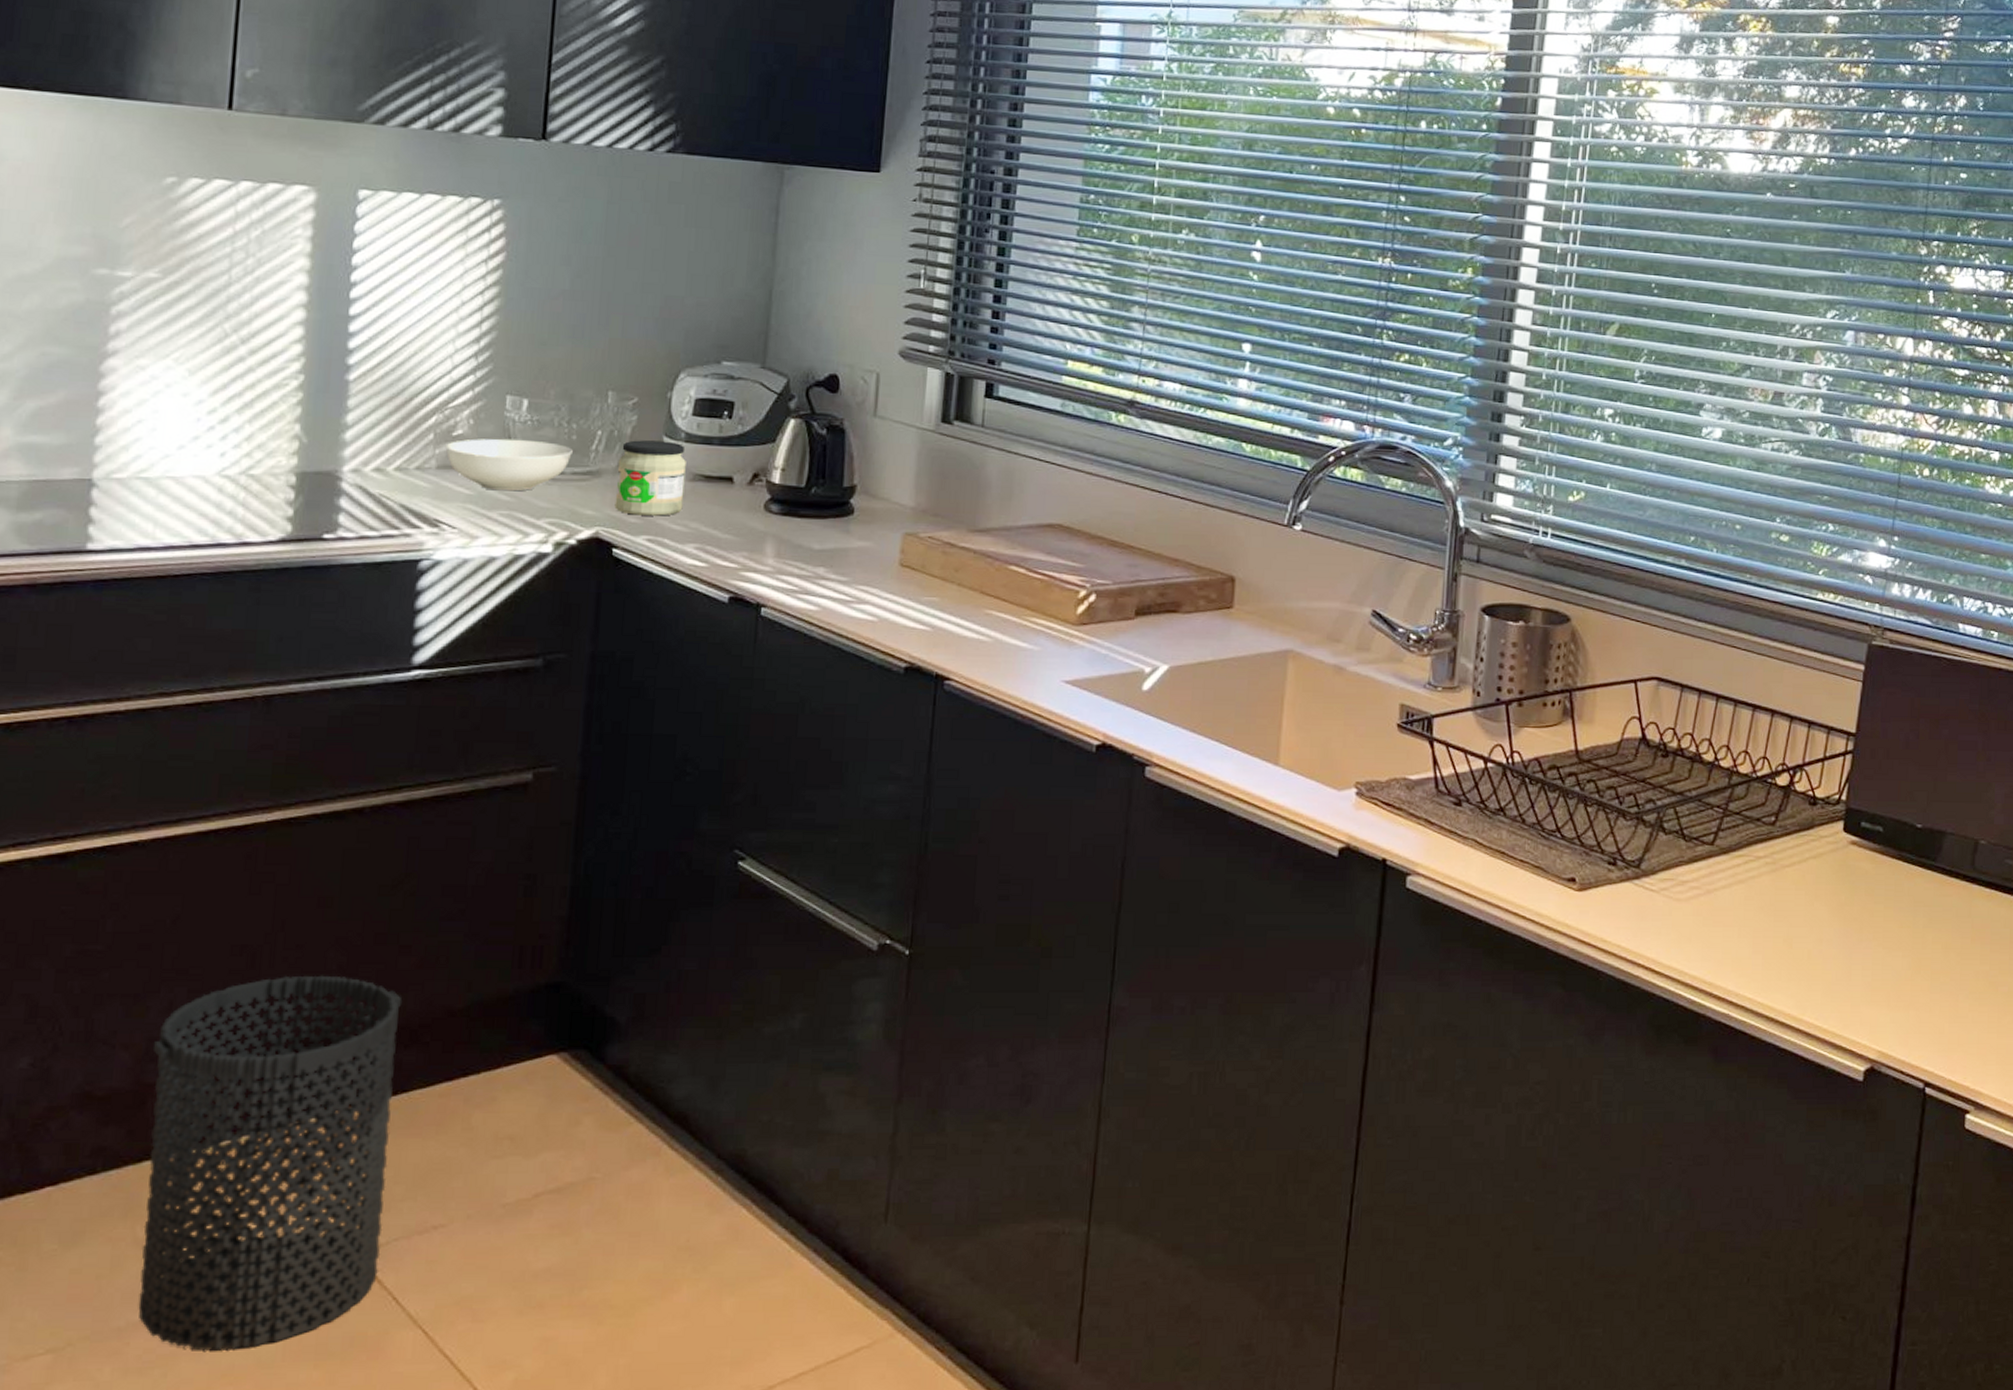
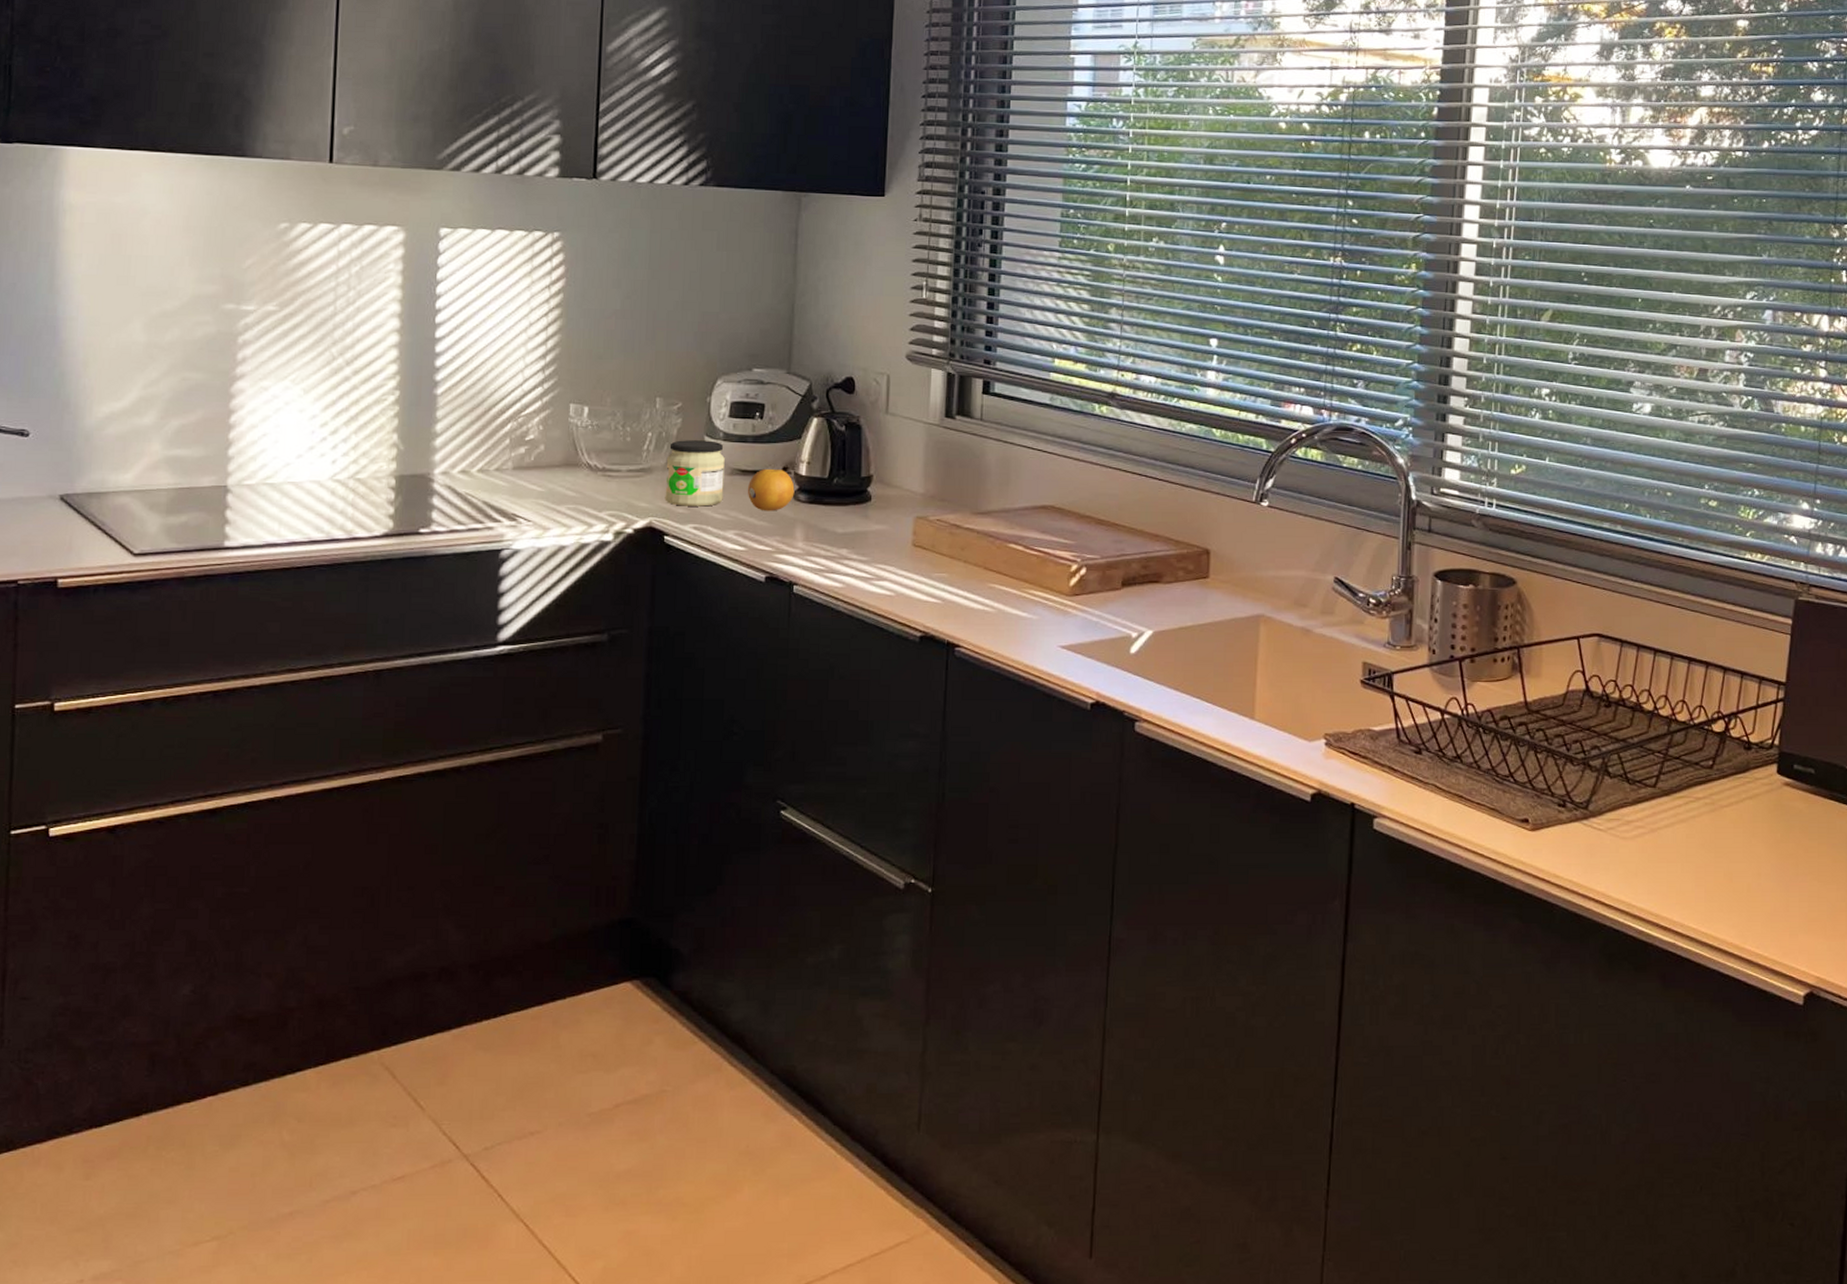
trash can: present [138,975,403,1351] -> none [286,913,499,1239]
bowl: present [445,438,574,492] -> none [519,441,629,488]
fruit: none [711,474,766,524] -> present [747,468,795,512]

